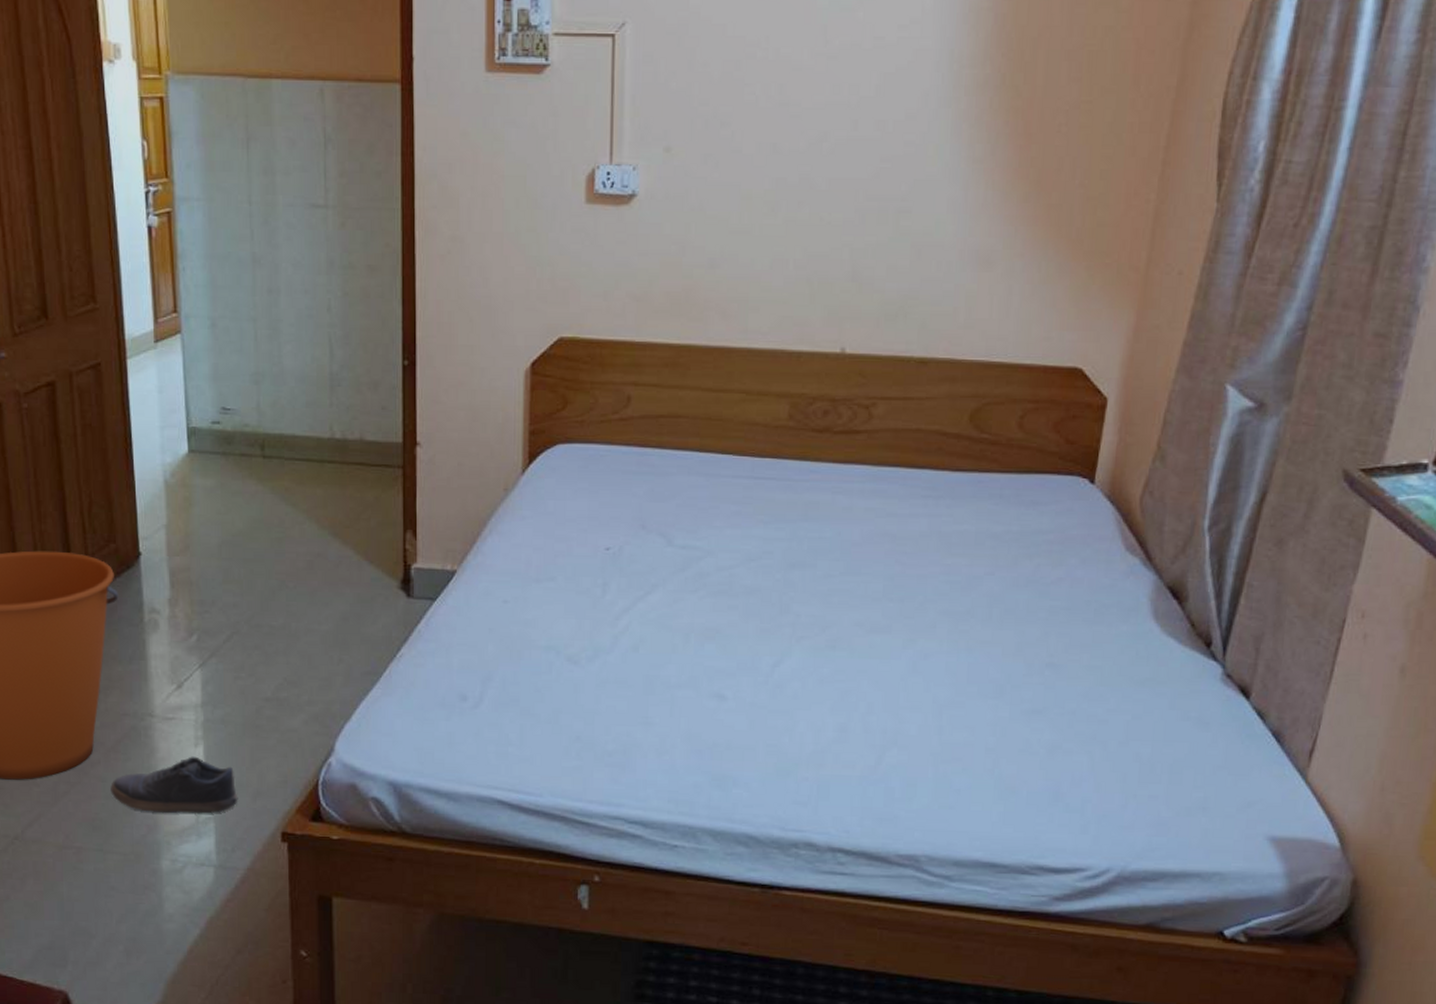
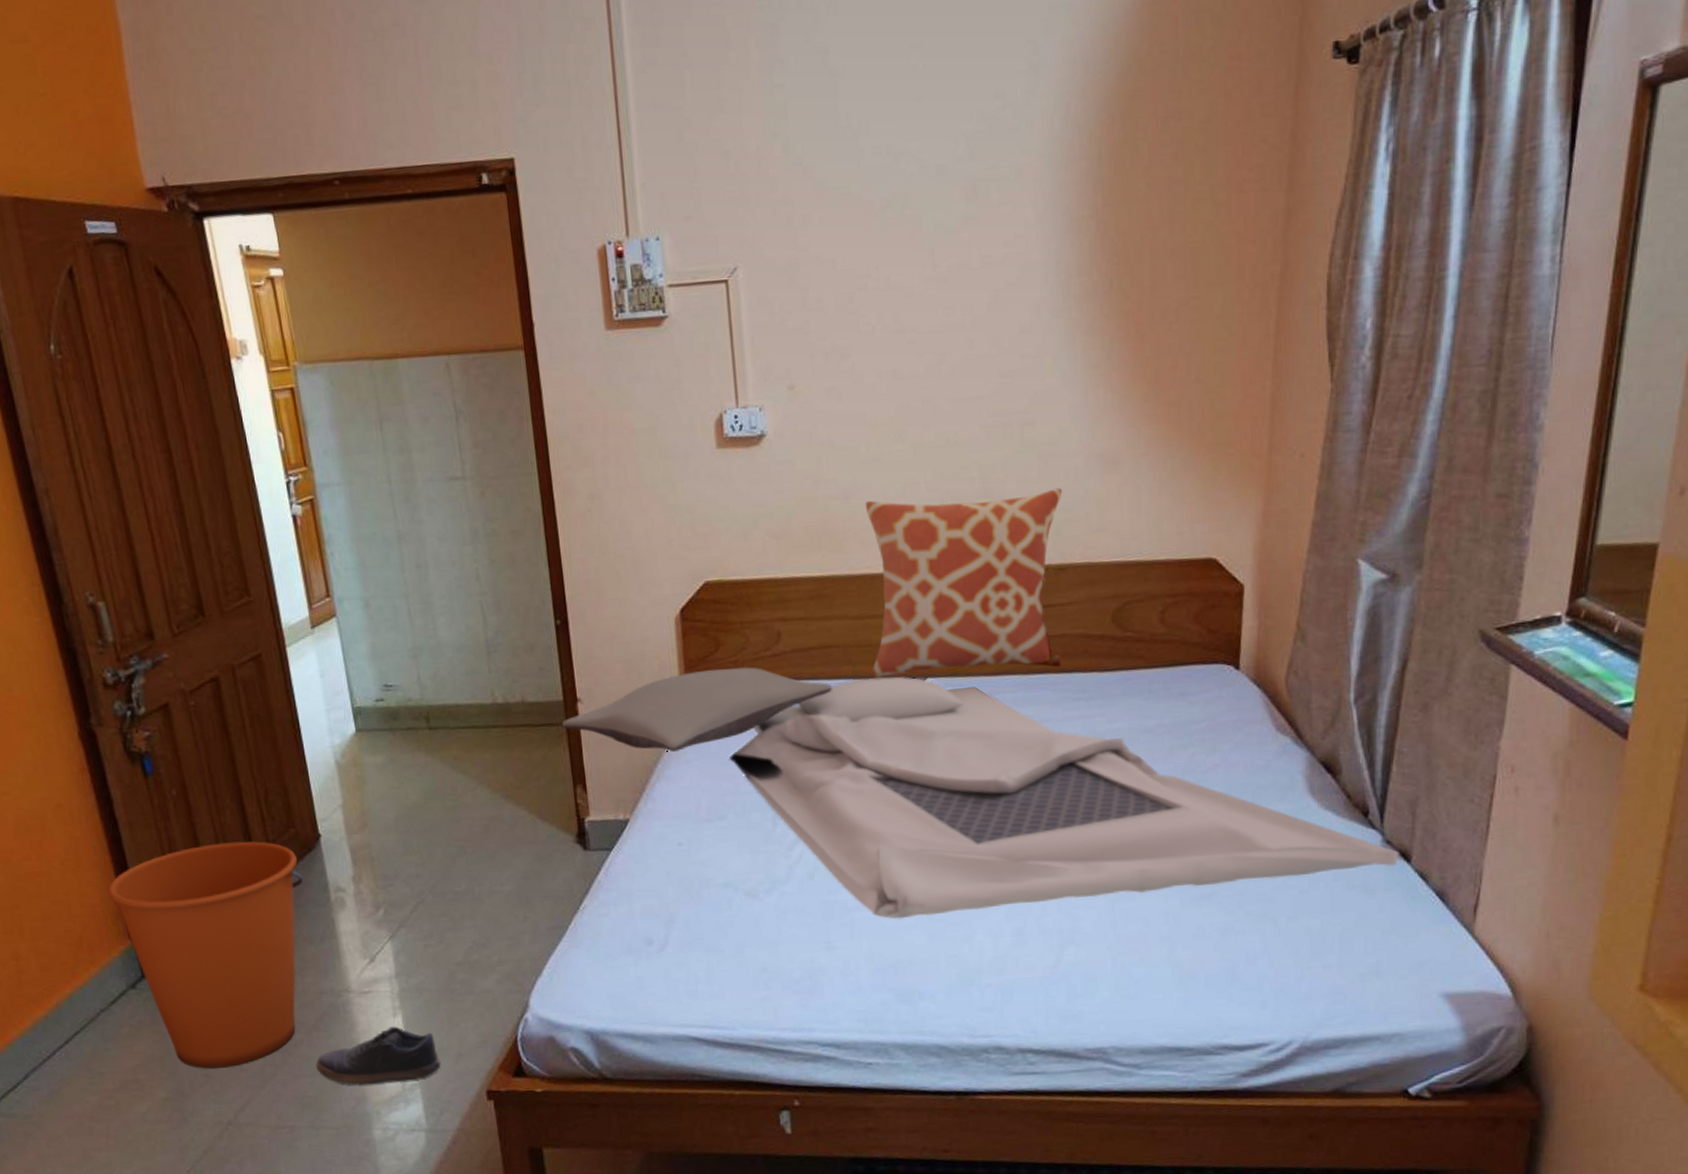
pillow: none [398,426,677,506] -> present [561,667,832,752]
blanket: none [564,453,1239,702] -> present [729,676,1399,919]
pillow: none [719,272,933,462] -> present [865,488,1063,678]

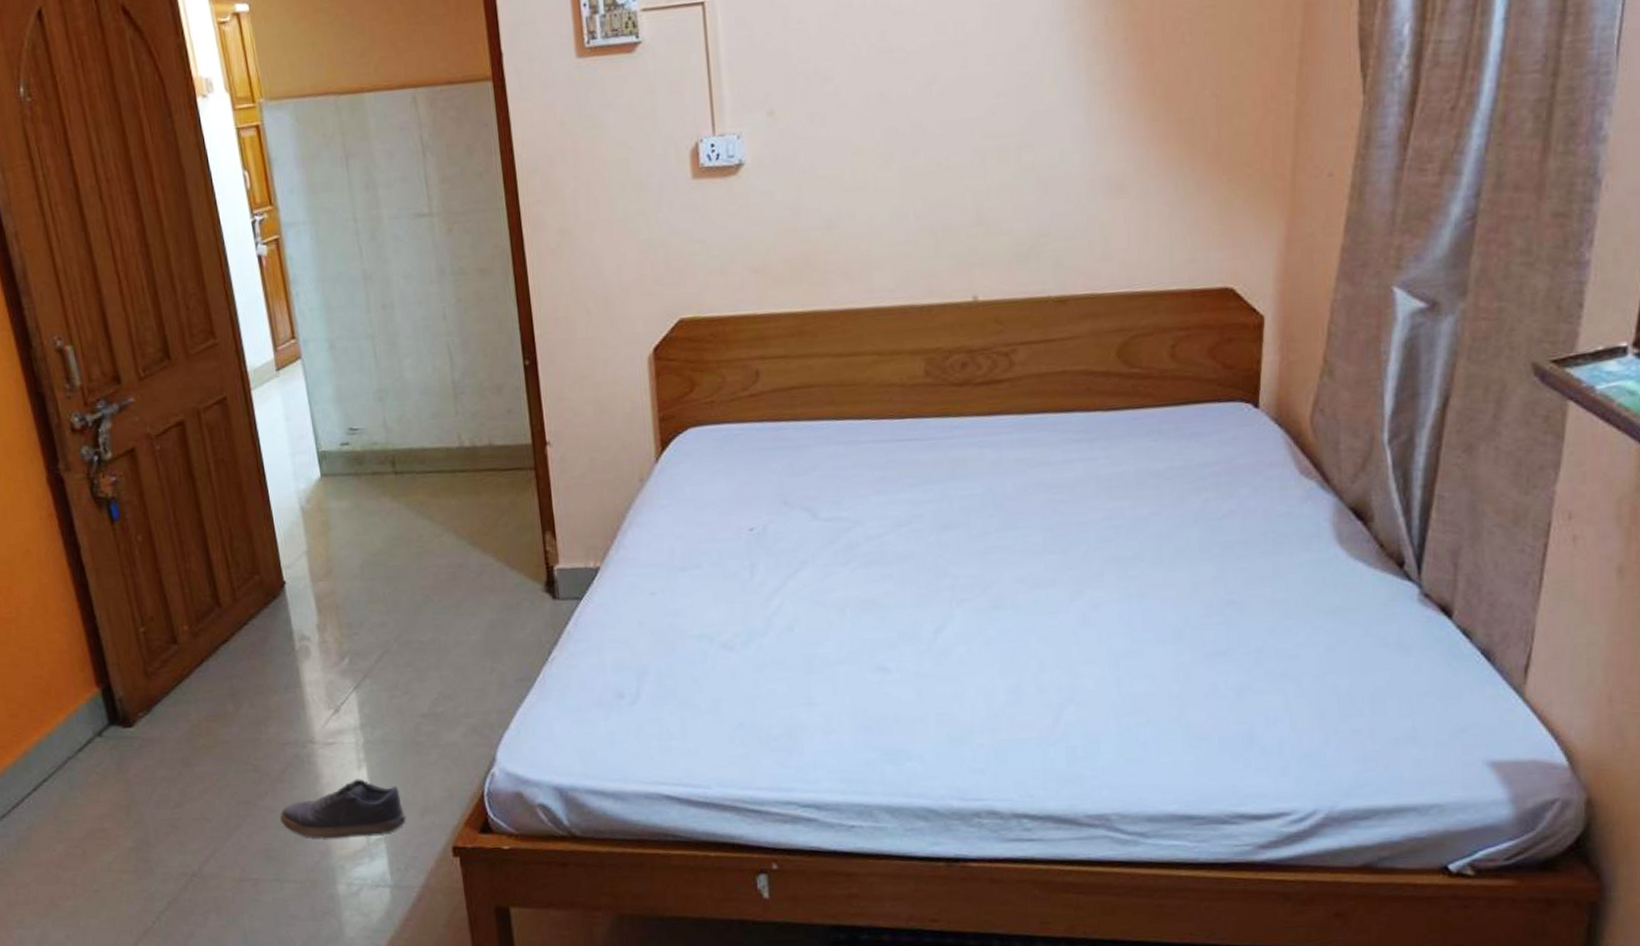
bucket: present [108,841,304,1069] -> none [75,588,268,819]
pillow: present [561,667,832,752] -> none [530,408,814,497]
blanket: present [729,676,1399,919] -> none [704,417,1439,674]
pillow: present [865,488,1063,678] -> none [849,215,1064,419]

